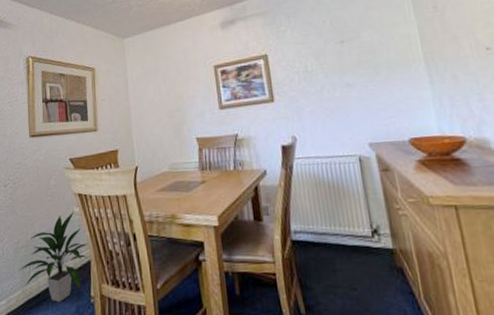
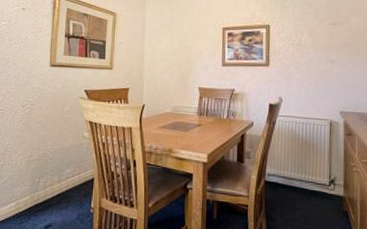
indoor plant: present [17,211,88,302] -> none [28,135,93,209]

